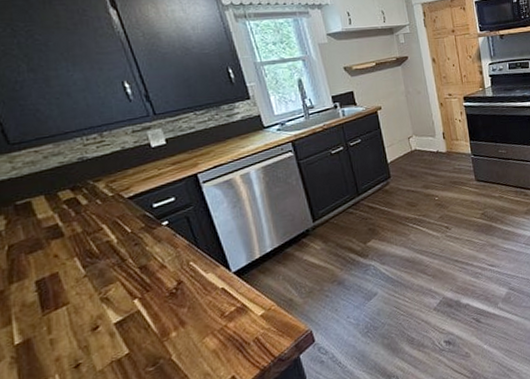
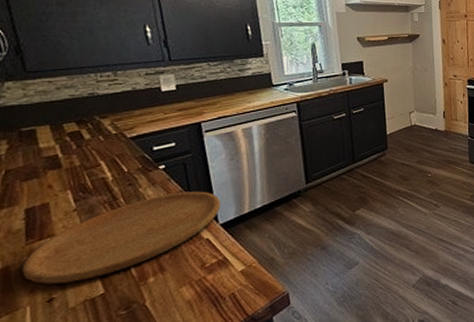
cutting board: none [42,242,230,352] -> present [21,191,220,285]

